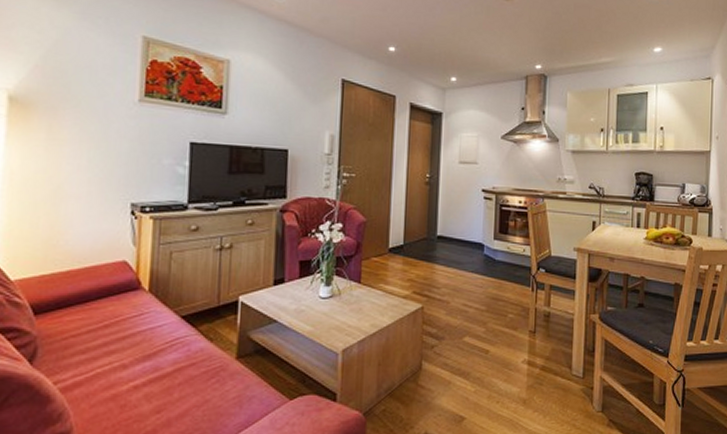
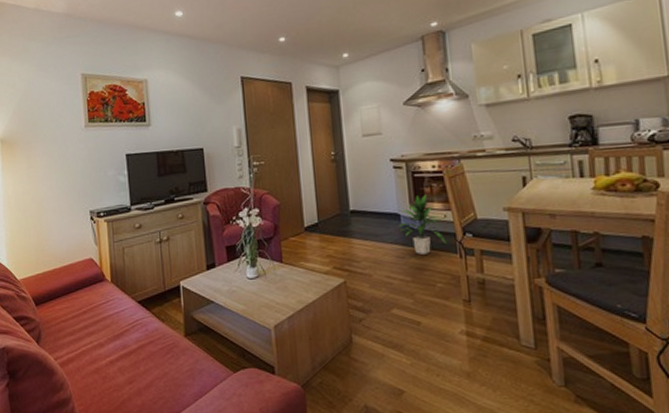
indoor plant: none [481,227,522,285] -> present [398,194,447,255]

